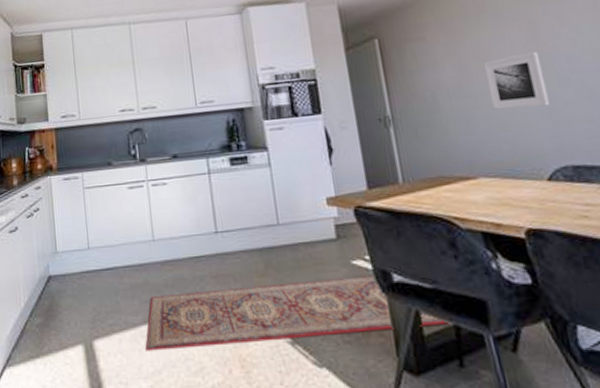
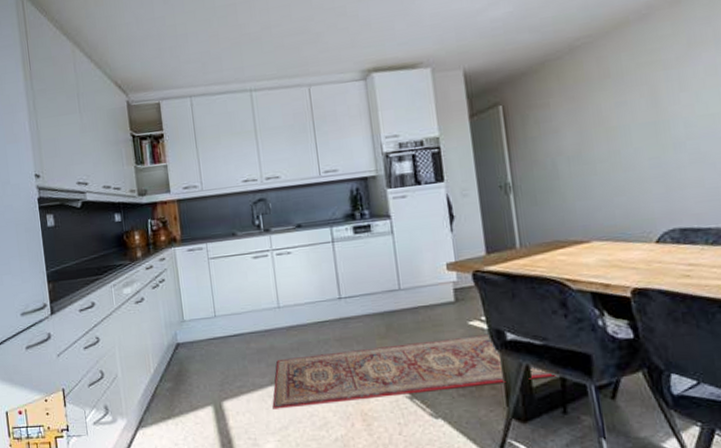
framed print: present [483,52,550,110] -> none [603,117,664,176]

